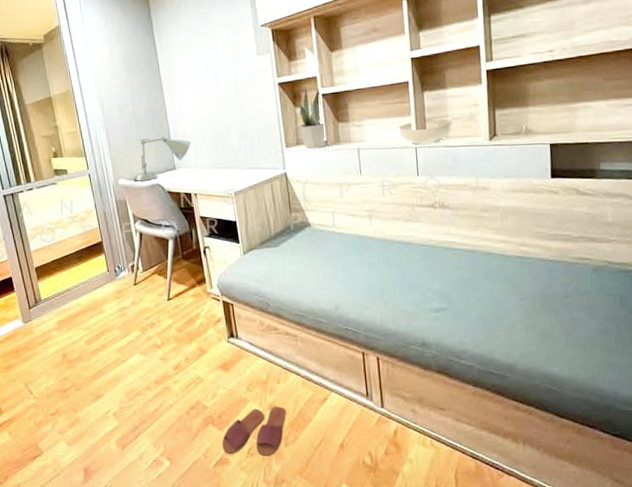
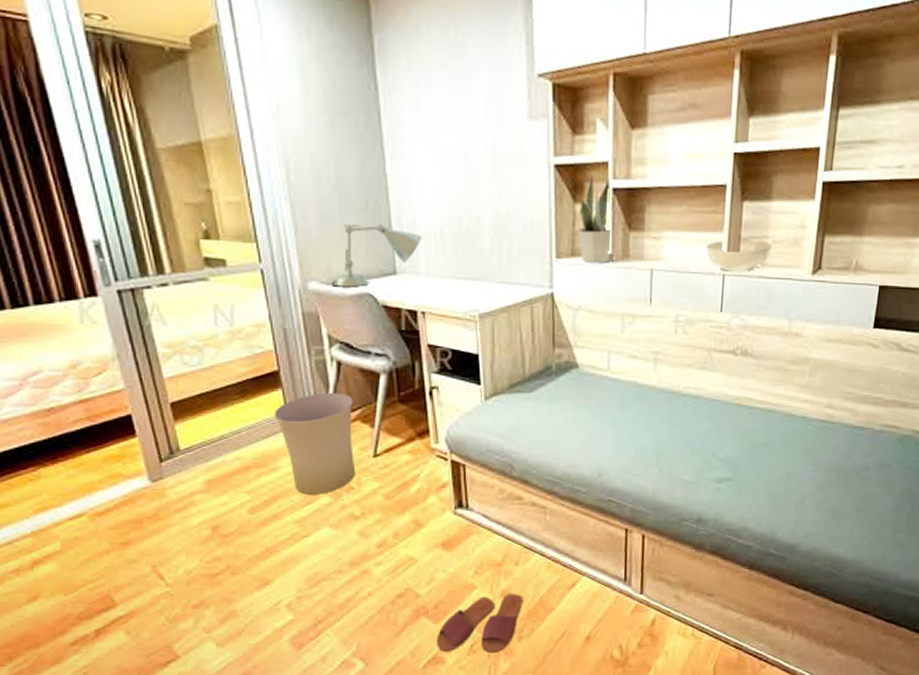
waste bin: none [100,254,156,330] -> present [275,392,356,494]

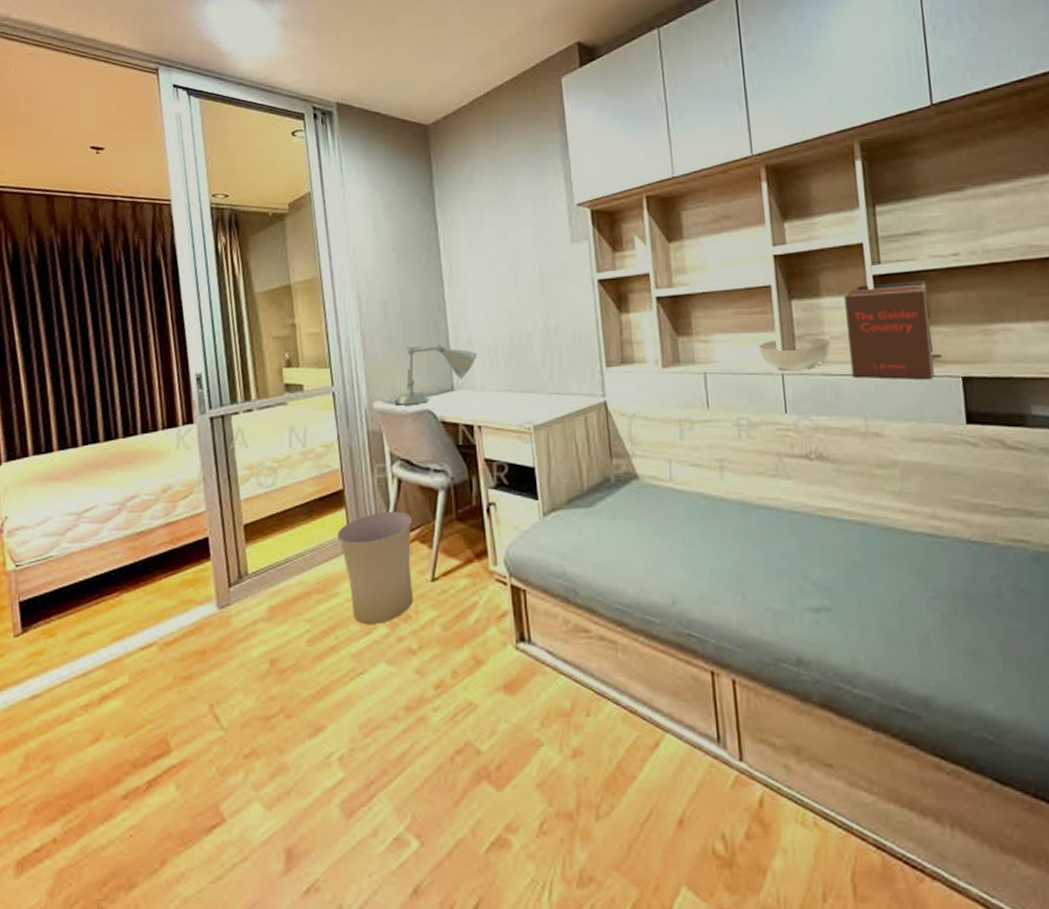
slippers: present [436,594,523,653] -> none [500,754,598,836]
potted plant: present [578,175,615,264] -> none [625,286,665,371]
books: none [785,190,869,286] -> present [844,280,943,379]

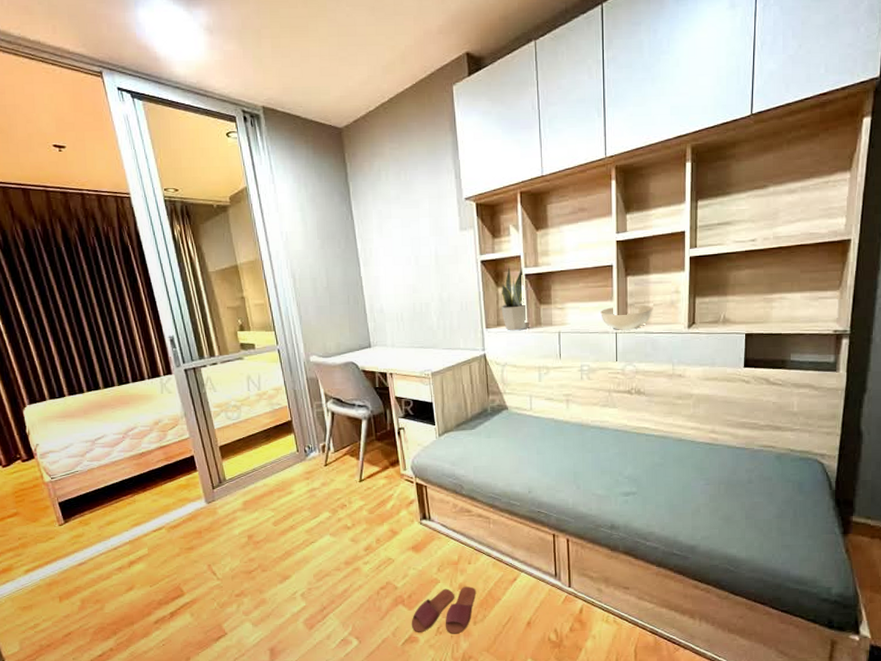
waste bin: present [337,510,414,624] -> none [289,434,347,511]
desk lamp: present [394,343,477,405] -> none [326,311,388,359]
slippers: none [500,754,598,836] -> present [411,587,476,634]
potted plant: none [625,286,665,371] -> present [501,266,530,331]
books: present [844,280,943,379] -> none [666,261,734,336]

